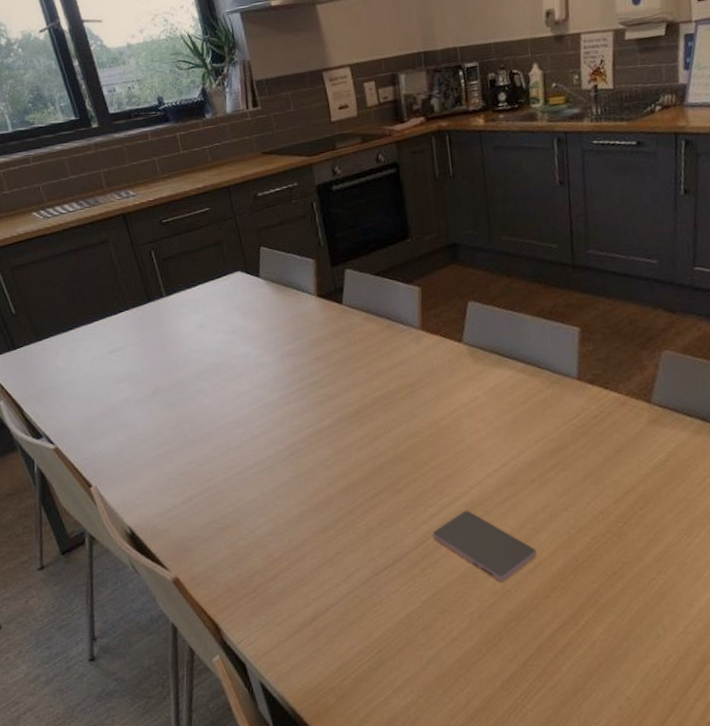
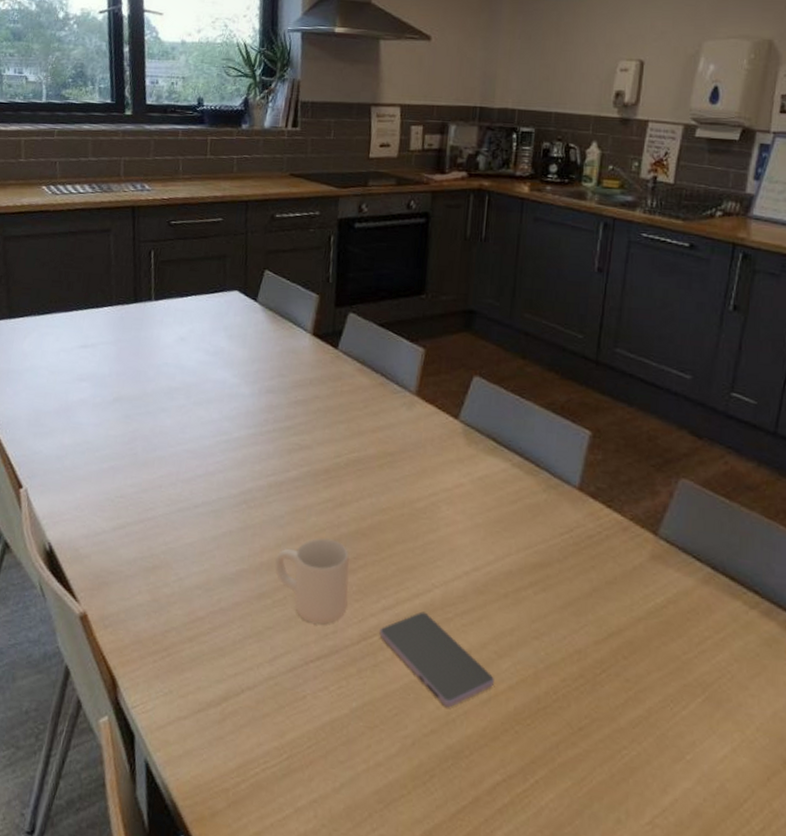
mug: none [330,468,401,542] -> present [275,537,349,625]

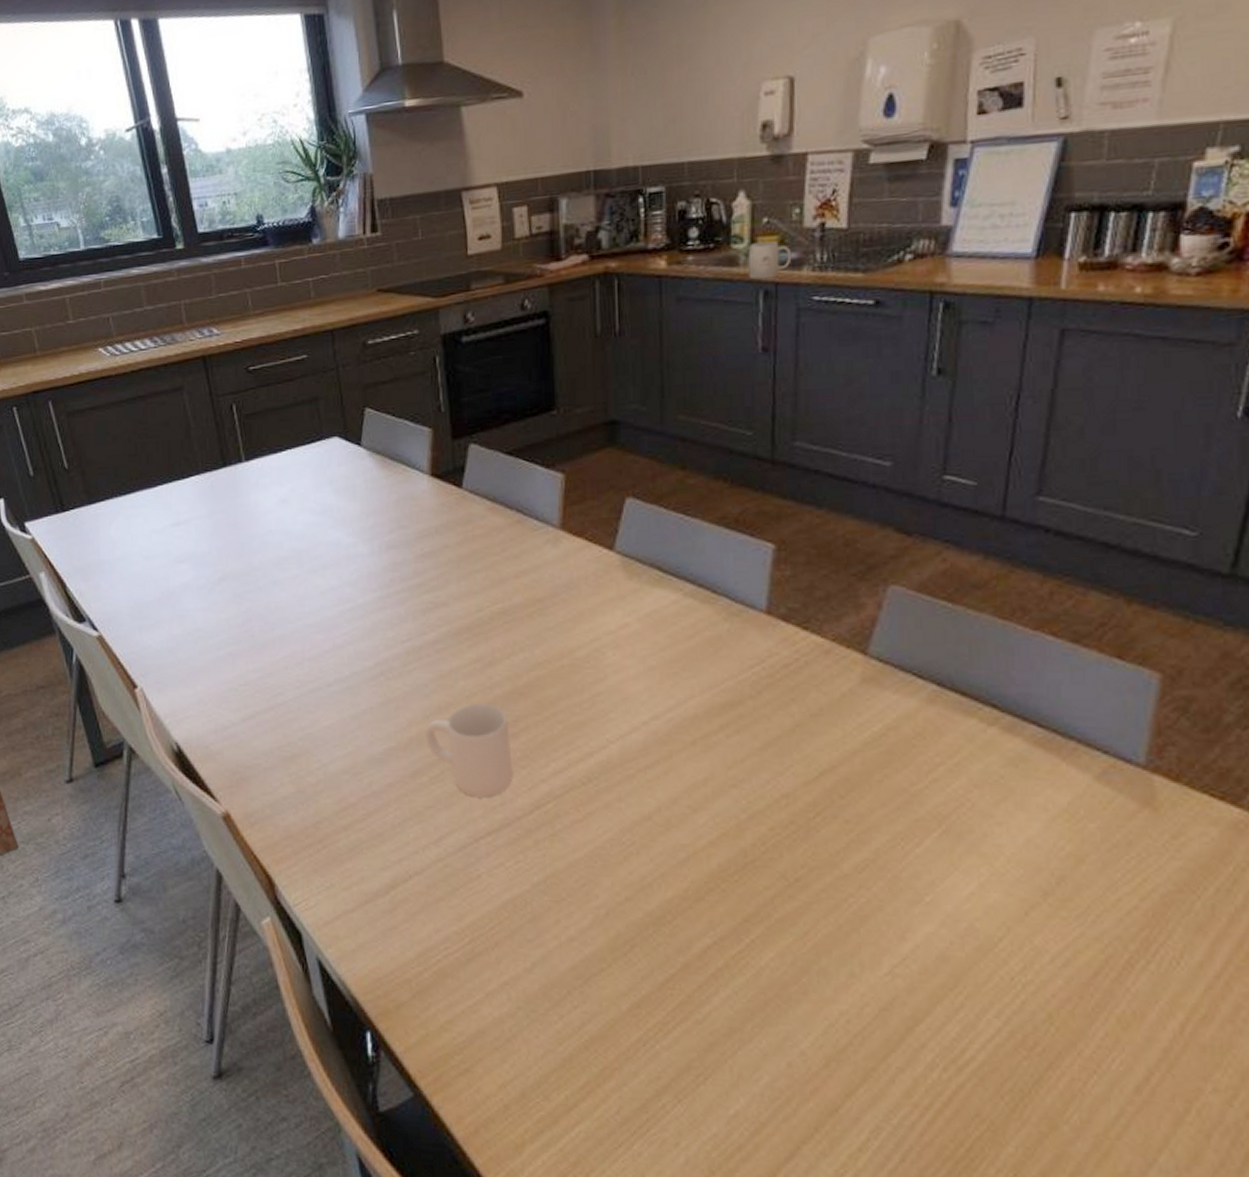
smartphone: present [379,611,494,707] -> none [553,771,691,871]
mug: none [593,184,629,214] -> present [748,241,792,280]

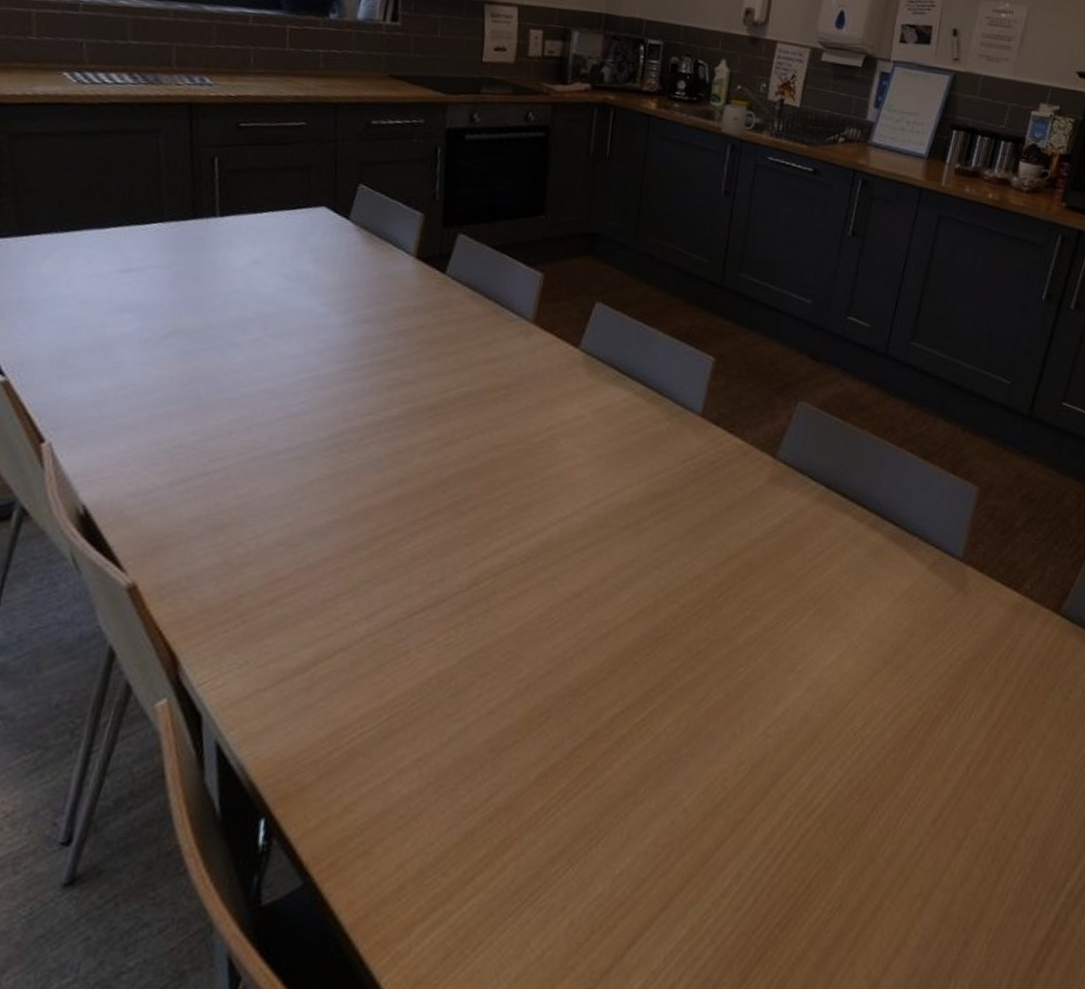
mug: present [426,702,513,798] -> none [372,479,459,574]

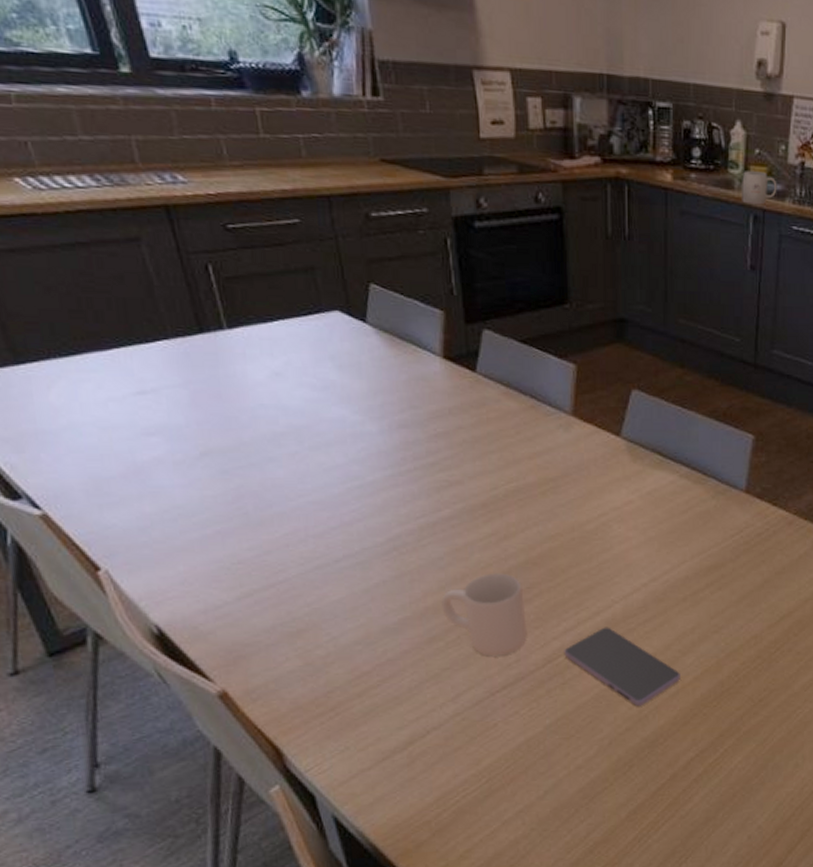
mug: none [372,479,459,574] -> present [441,572,527,658]
smartphone: none [492,550,614,645] -> present [564,627,680,706]

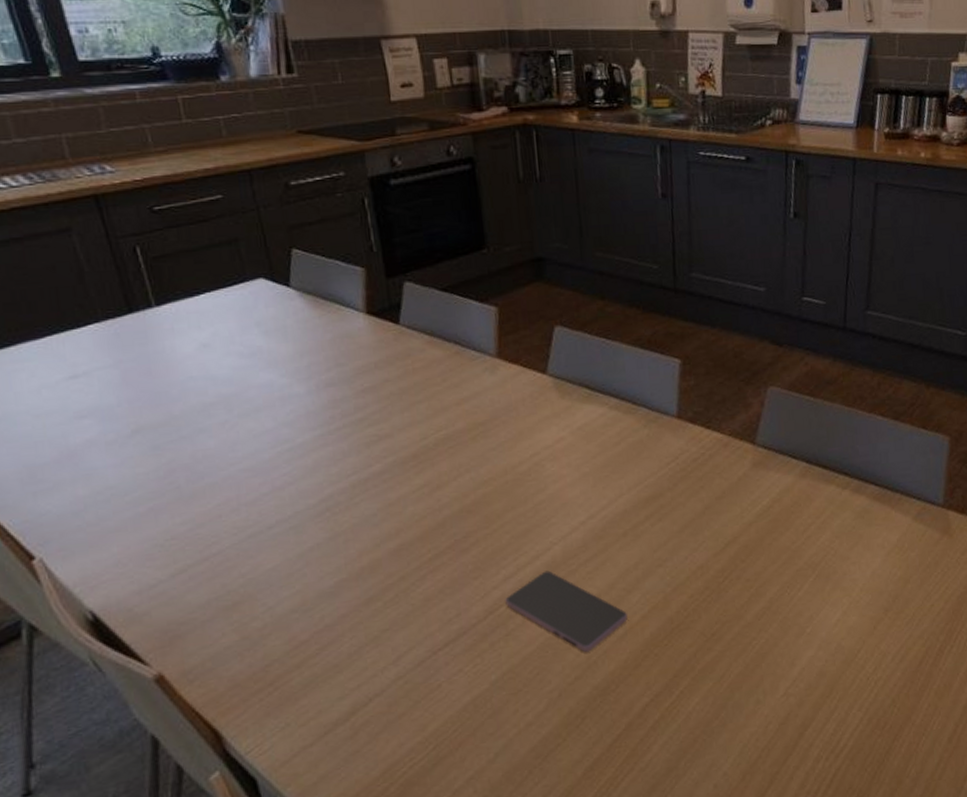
mug: present [441,572,527,658] -> none [377,524,466,614]
mug: present [742,171,777,205] -> none [645,104,681,136]

